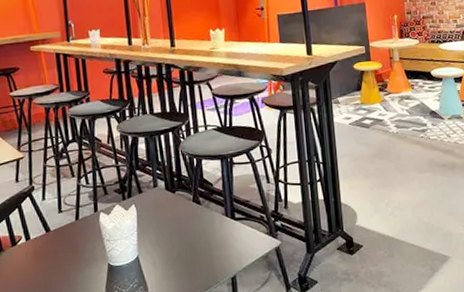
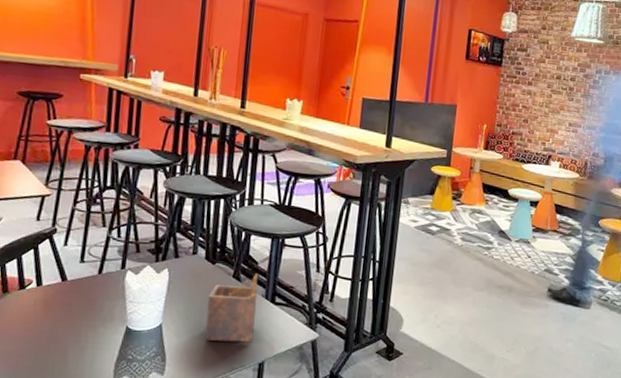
napkin holder: none [174,194,222,264] -> present [205,273,258,342]

